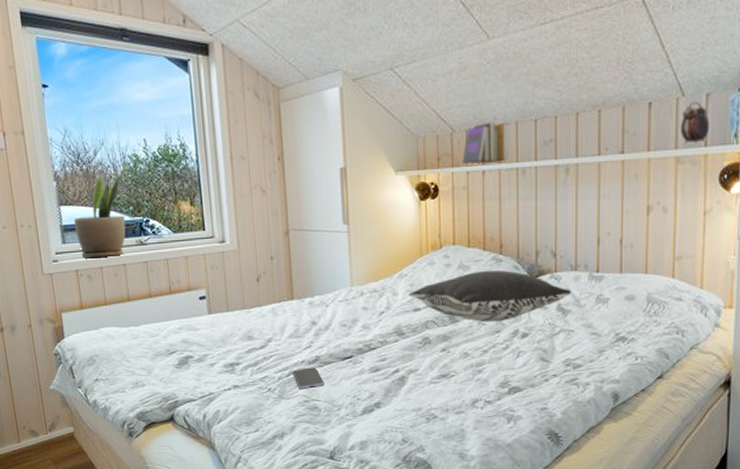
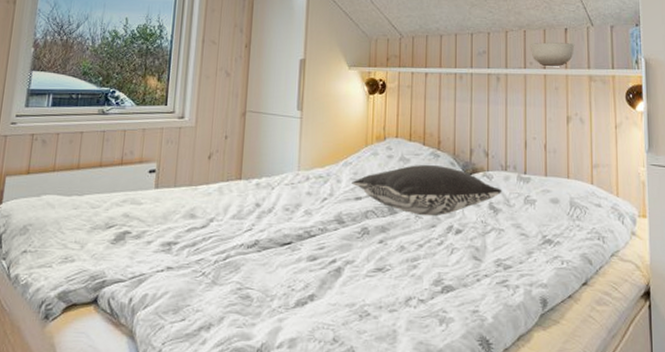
potted plant: present [74,175,126,259] -> none [41,46,96,124]
smartphone: present [292,367,325,390] -> none [229,251,261,276]
books: present [462,123,508,164] -> none [408,32,448,68]
bowl: none [605,120,661,150] -> present [530,42,575,66]
alarm clock: present [680,101,709,144] -> none [591,31,615,66]

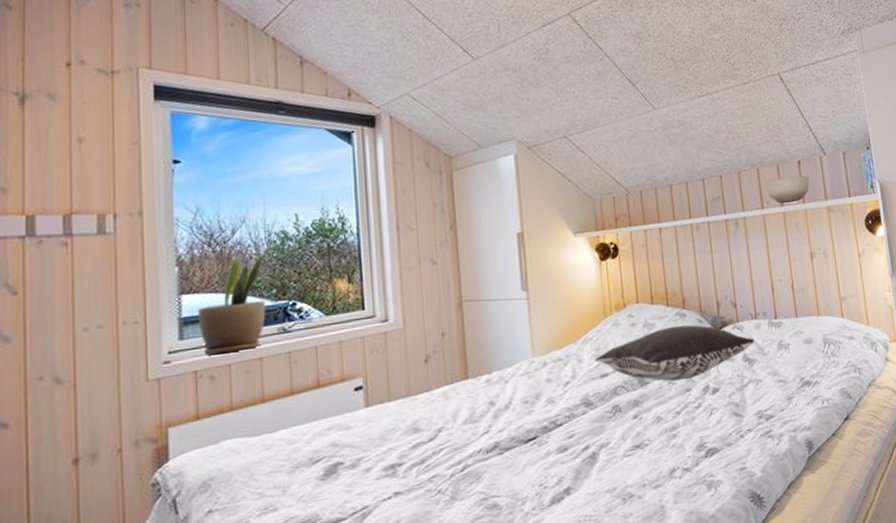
potted plant: none [41,46,96,124] -> present [198,256,266,356]

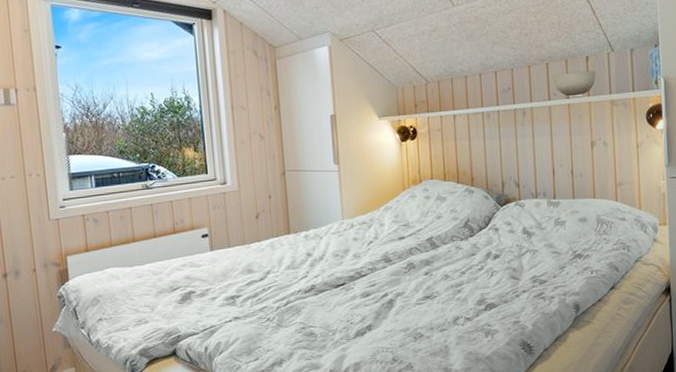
potted plant: present [198,256,266,356] -> none [82,126,133,204]
pillow: present [595,325,755,381] -> none [394,200,534,247]

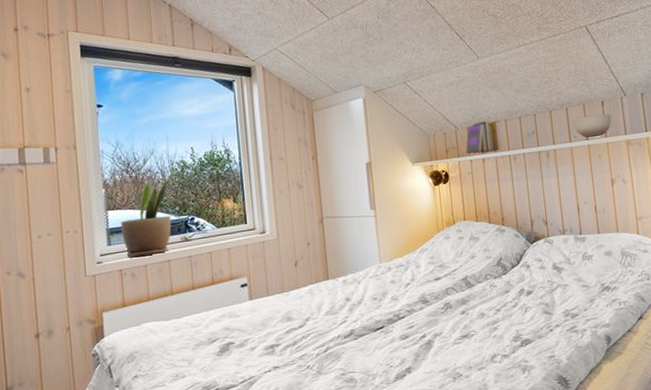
potted plant: none [82,126,133,204] -> present [121,180,172,258]
books: none [436,75,475,110] -> present [466,121,502,154]

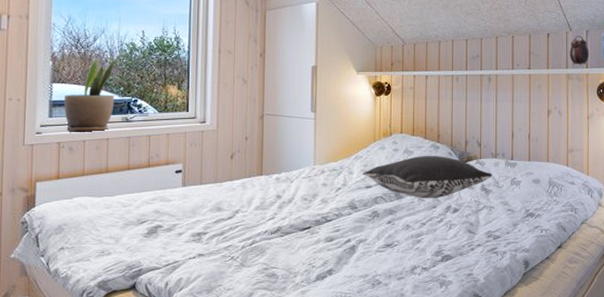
pillow: none [430,239,563,285] -> present [362,156,493,199]
books: present [466,121,502,154] -> none [410,39,446,71]
bowl: present [572,114,612,138] -> none [517,46,556,67]
alarm clock: none [626,99,647,131] -> present [569,35,589,65]

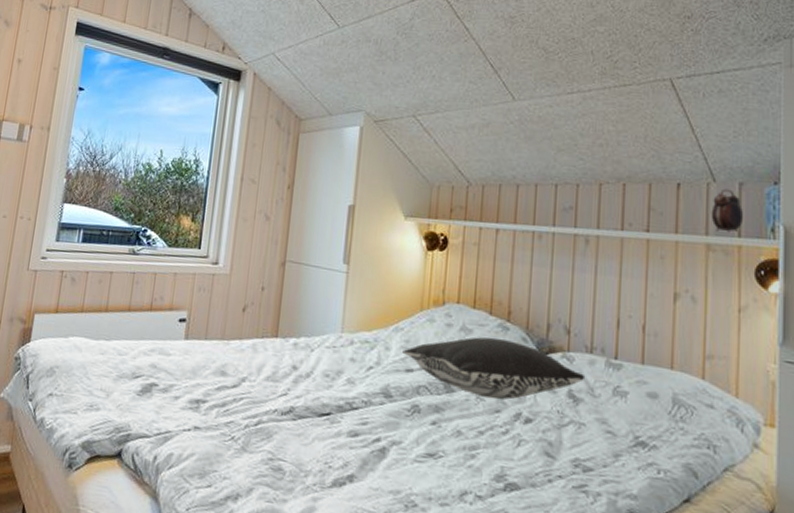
potted plant: present [64,58,115,132] -> none [71,179,128,263]

